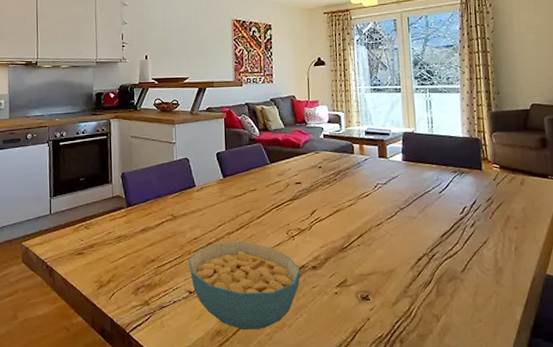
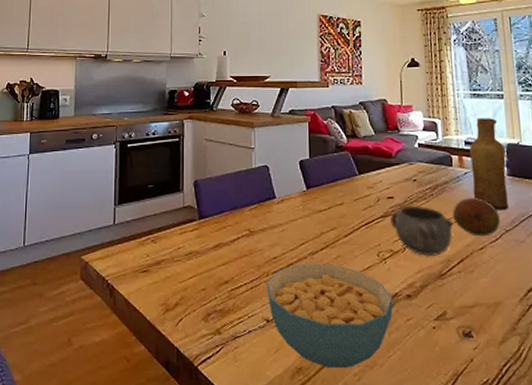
decorative bowl: none [298,189,354,234] -> present [390,205,453,257]
fruit: none [354,181,395,215] -> present [453,198,500,237]
vase: none [369,110,403,191] -> present [469,118,508,211]

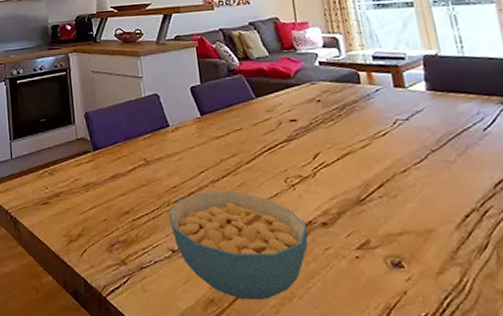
decorative bowl: present [390,205,453,257] -> none [295,127,369,182]
fruit: present [453,198,500,237] -> none [366,117,424,158]
vase: present [469,118,508,211] -> none [378,29,432,129]

